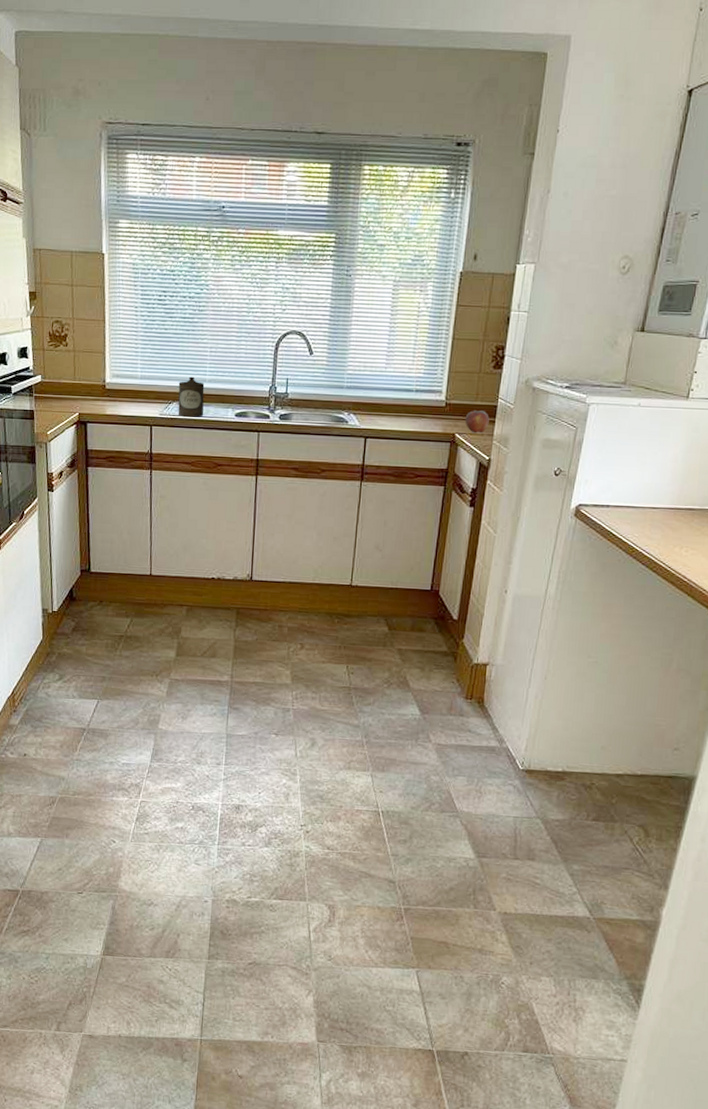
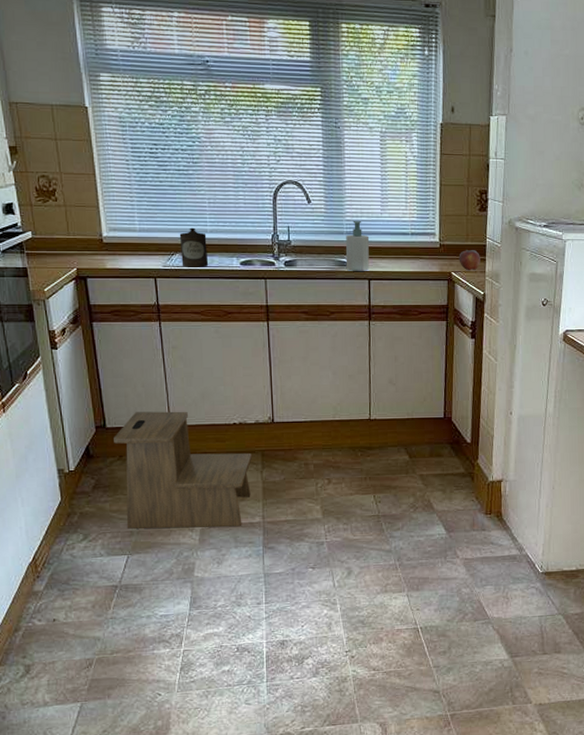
step stool: none [96,559,227,684] -> present [114,411,252,529]
soap bottle: none [342,374,369,429] -> present [345,220,369,271]

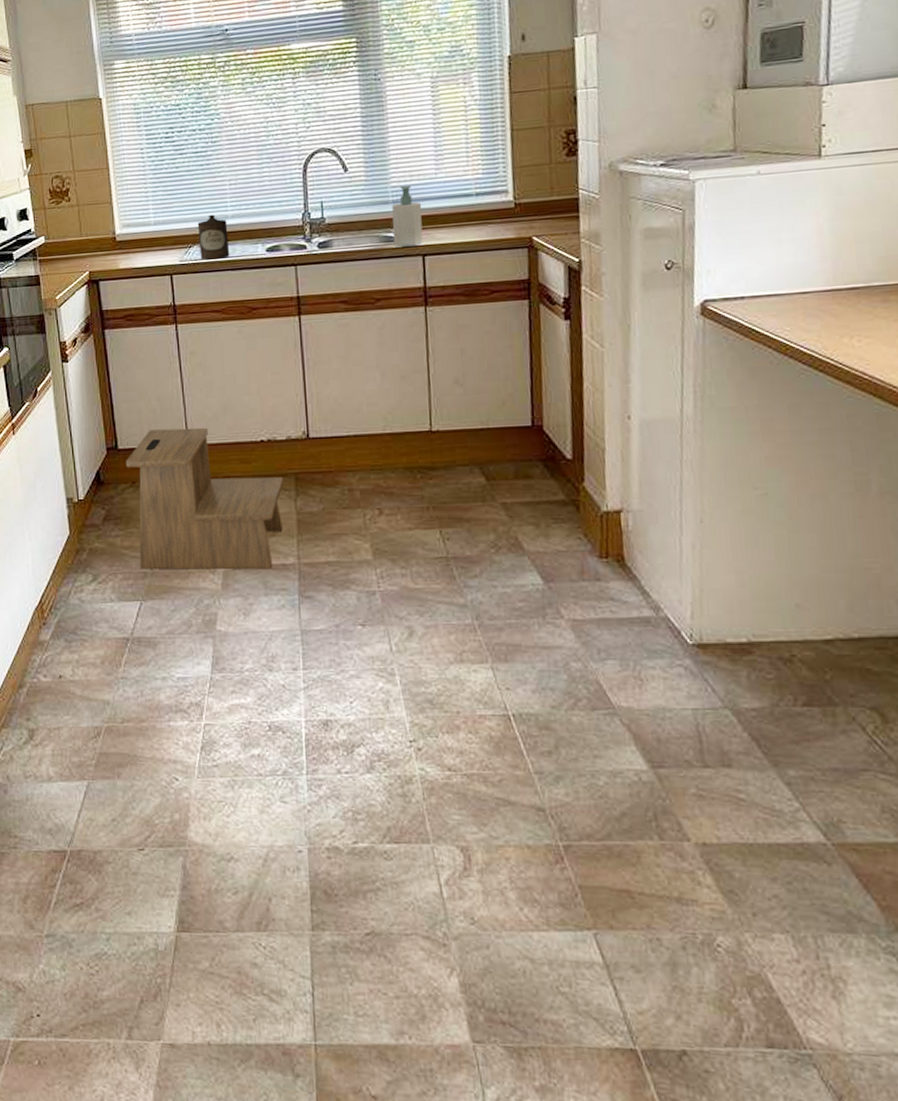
fruit: present [459,249,480,271] -> none [541,206,572,234]

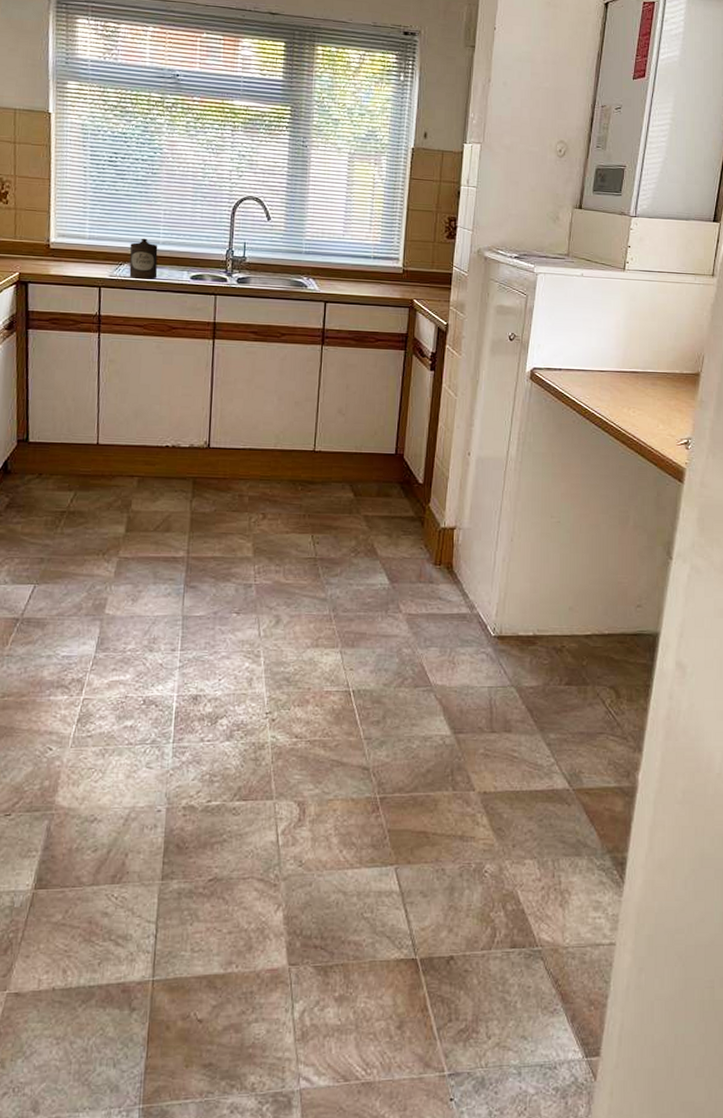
step stool: present [126,427,283,570] -> none [35,427,182,561]
soap bottle: present [392,185,423,247] -> none [301,240,328,293]

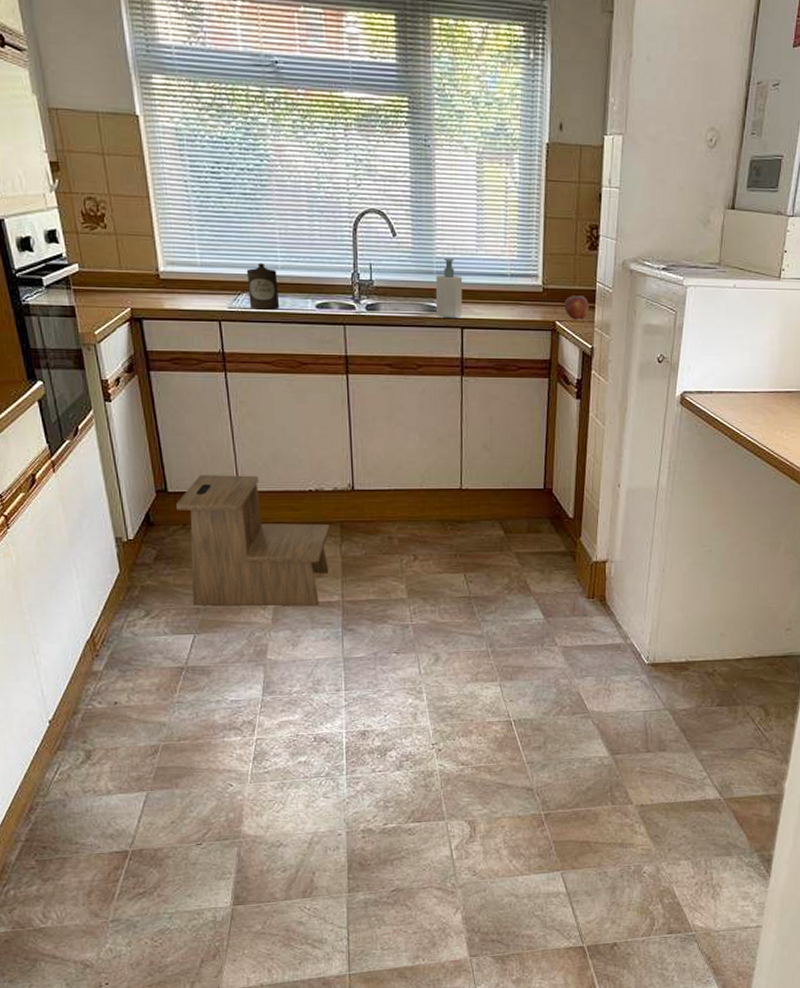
step stool: none [35,427,182,561] -> present [176,475,330,606]
soap bottle: none [301,240,328,293] -> present [435,258,462,318]
fruit: none [422,276,445,299] -> present [564,294,589,320]

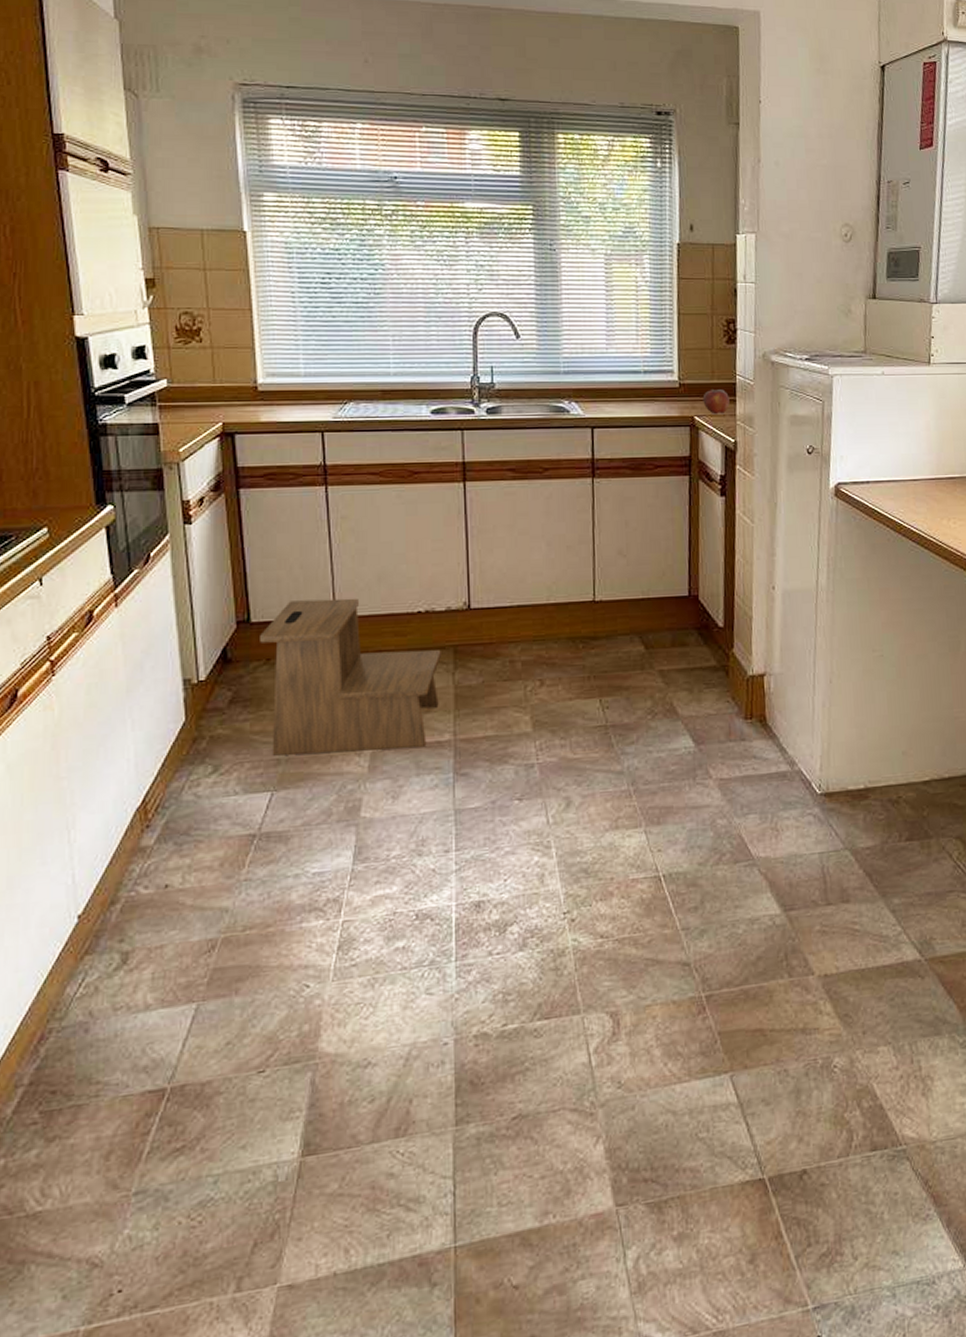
canister: present [246,262,280,310] -> none [355,370,391,418]
soap bottle: present [435,258,462,318] -> none [563,357,593,418]

